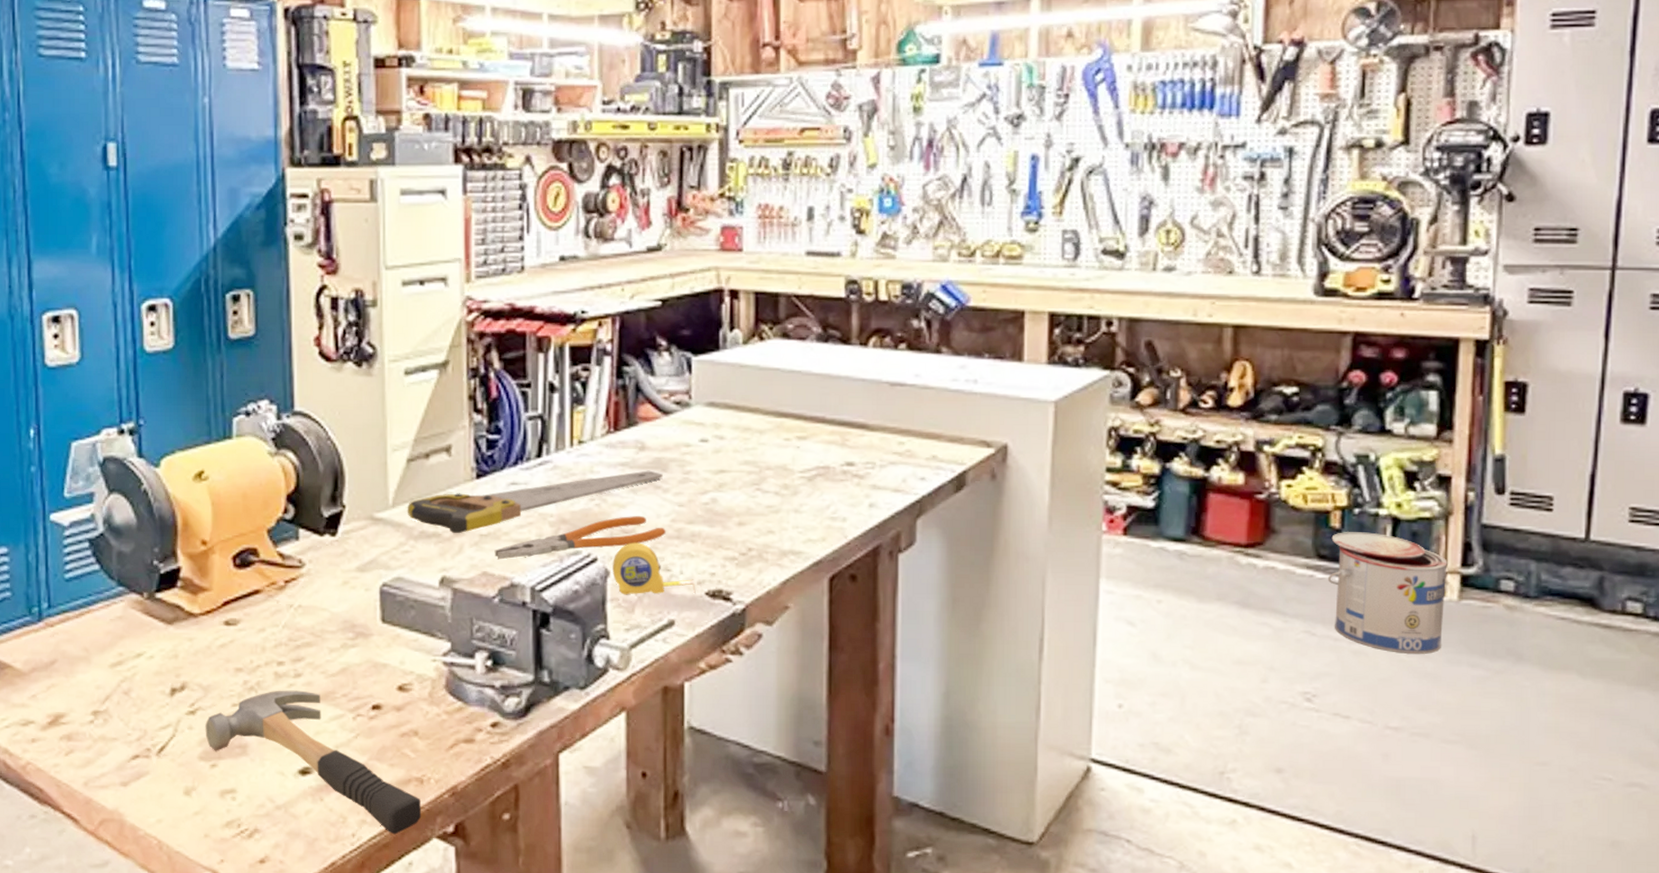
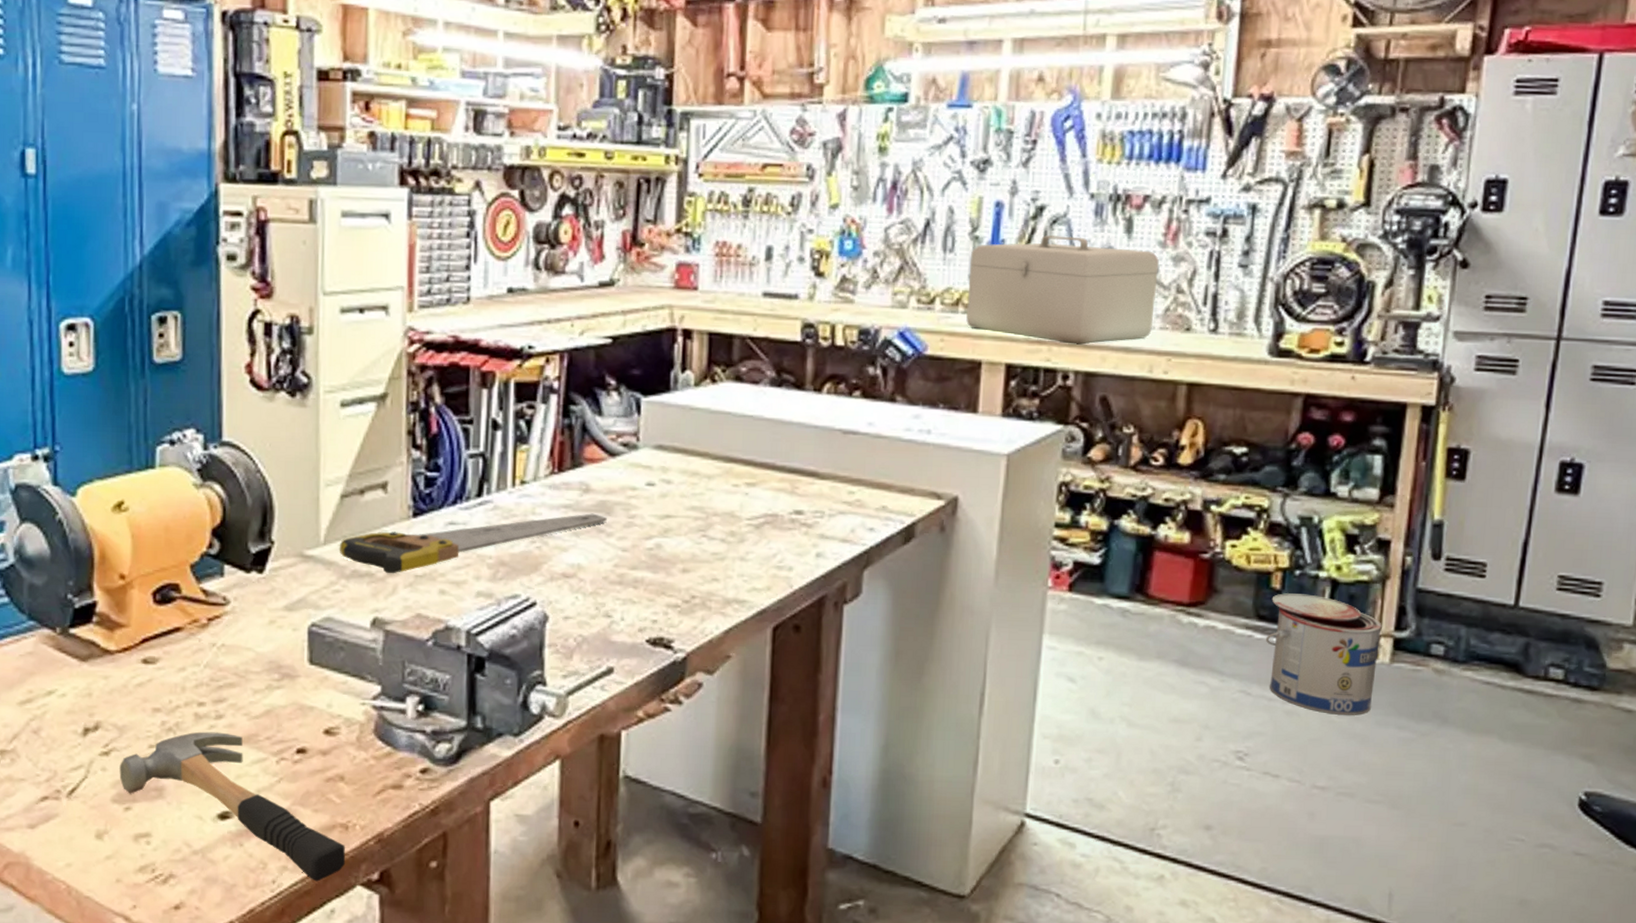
pliers: present [494,515,666,560] -> none [429,559,608,602]
tape measure: present [612,542,696,595] -> none [551,587,636,641]
tool box: none [1007,186,1197,291] -> present [966,235,1159,345]

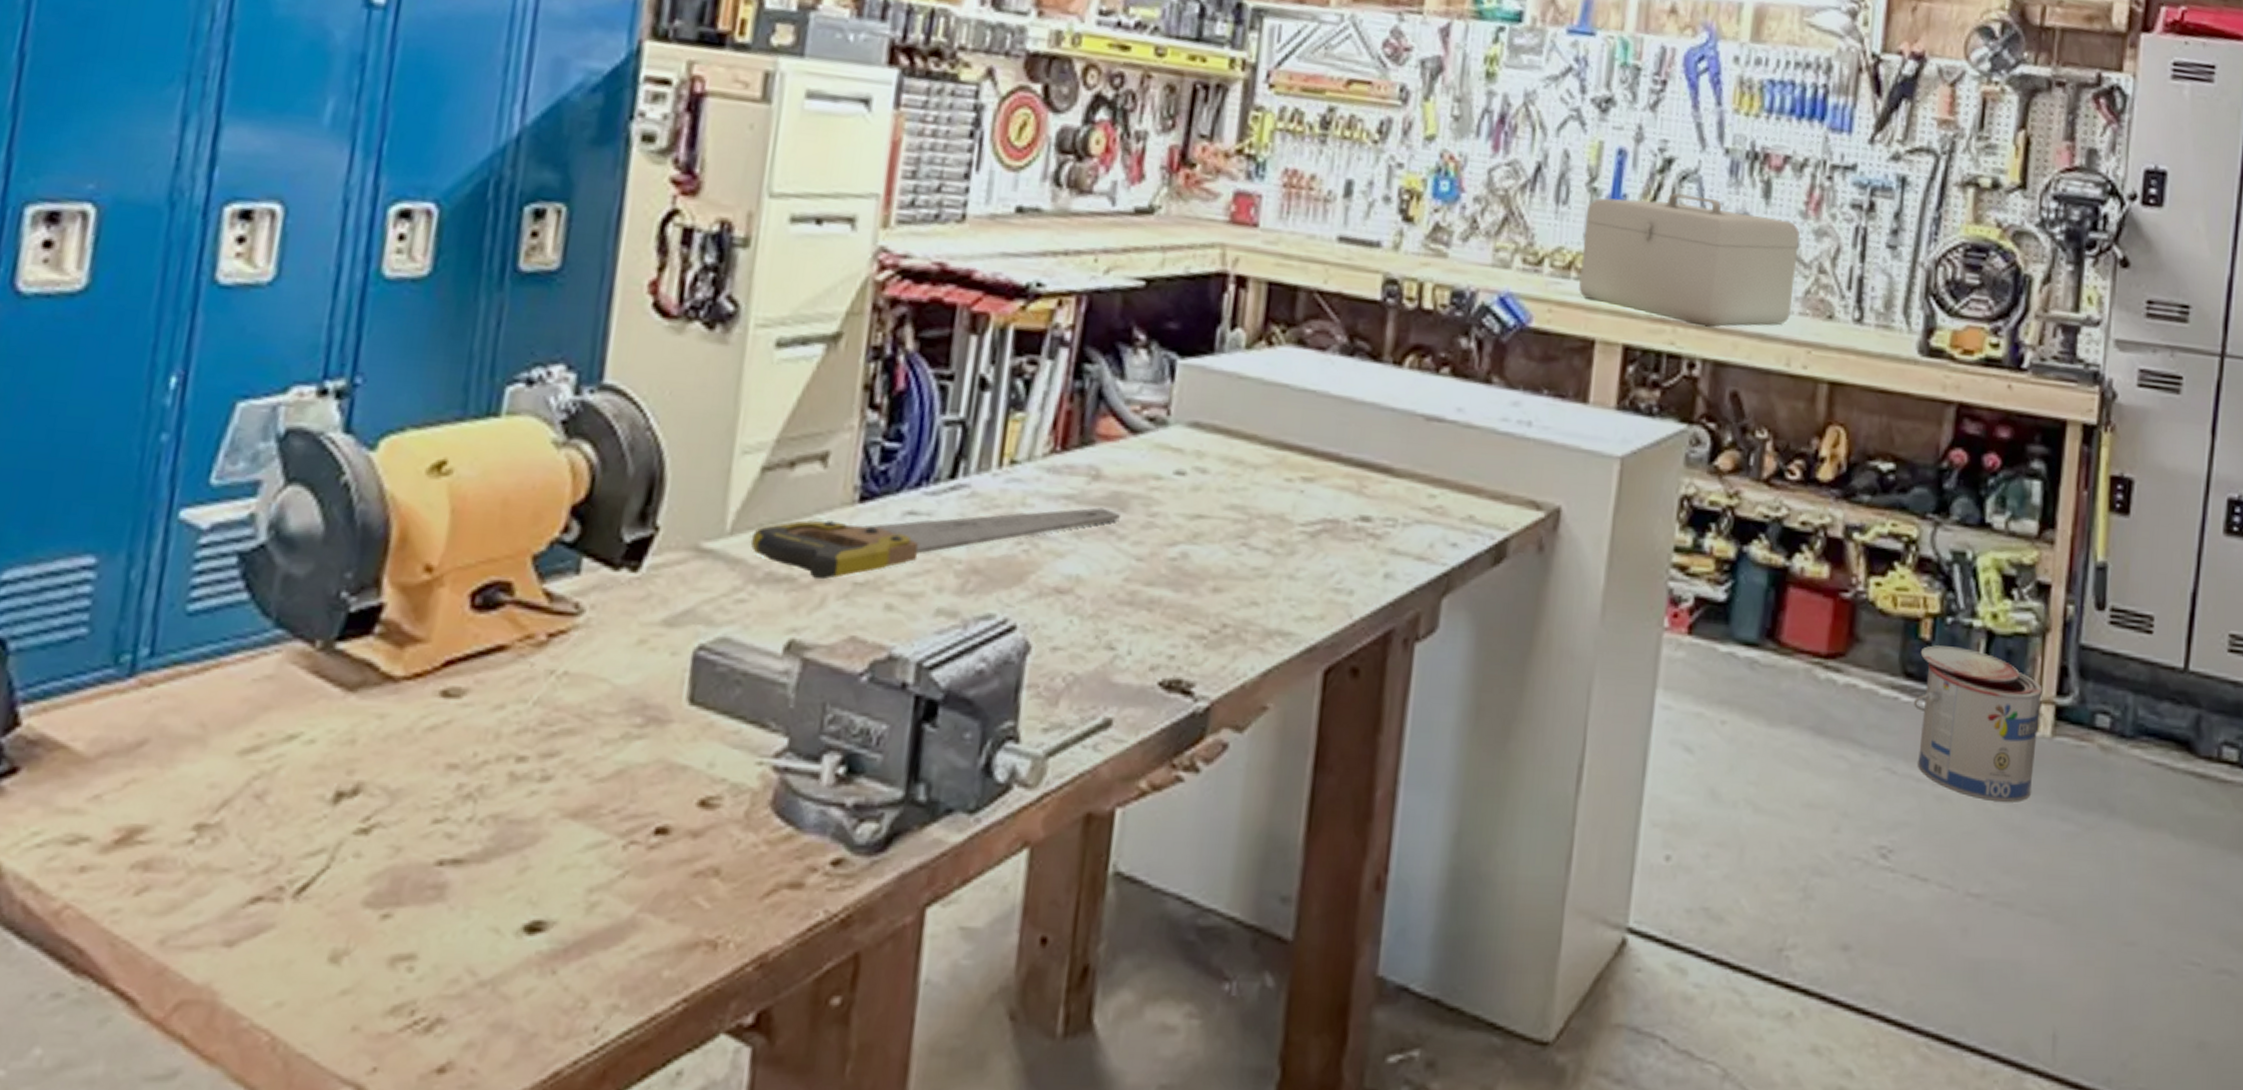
claw hammer: present [119,731,346,882] -> none [380,800,710,1028]

